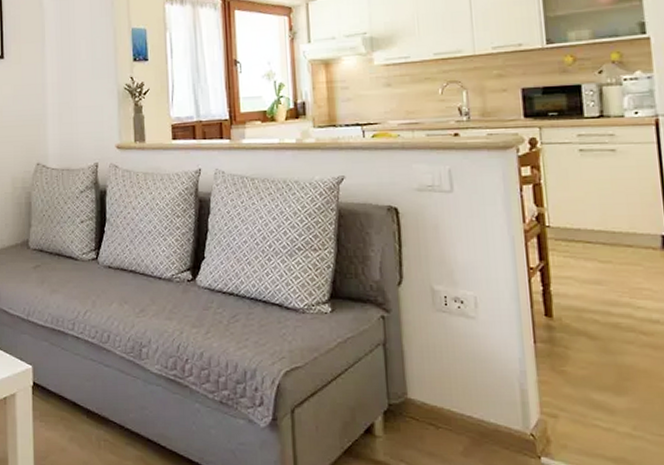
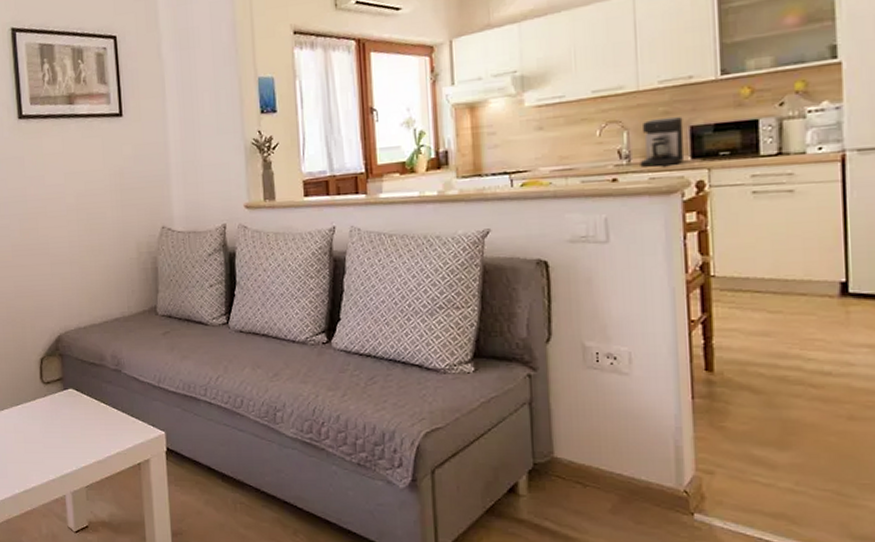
coffee maker: none [478,80,518,125] -> present [640,117,685,168]

